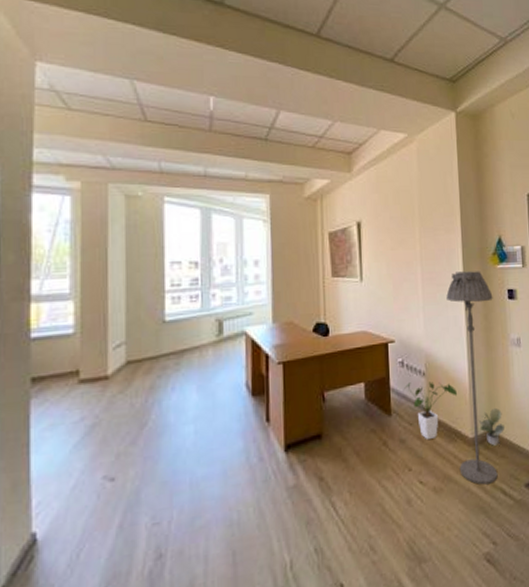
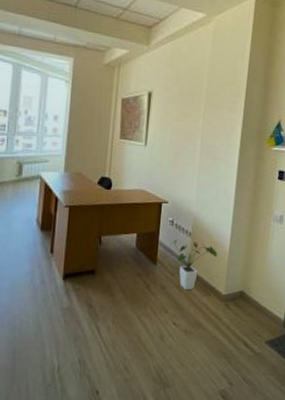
floor lamp: present [446,271,498,485] -> none [209,148,264,335]
potted plant: present [478,407,504,446] -> none [232,272,255,305]

